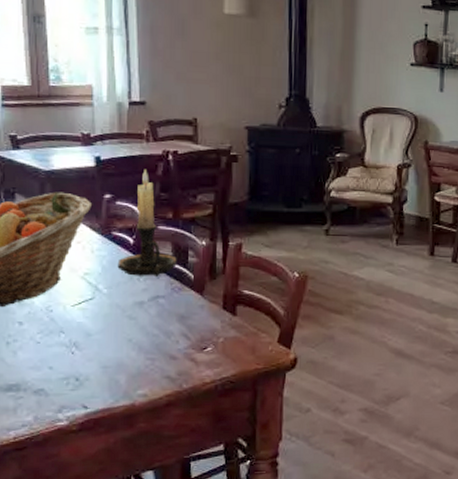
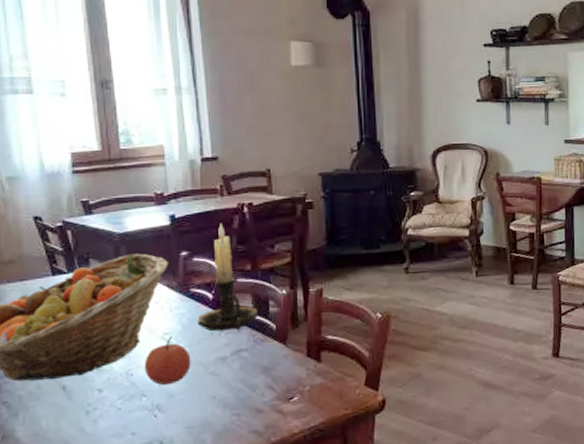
apple: none [63,277,110,324] -> present [144,336,191,386]

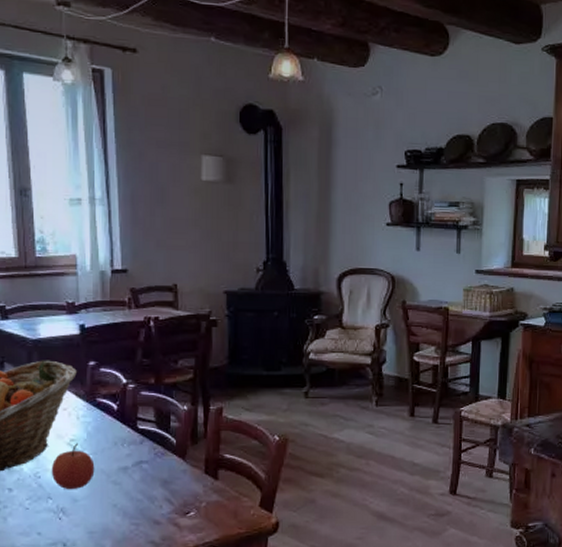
candle holder: present [197,224,258,332] -> none [102,336,159,443]

